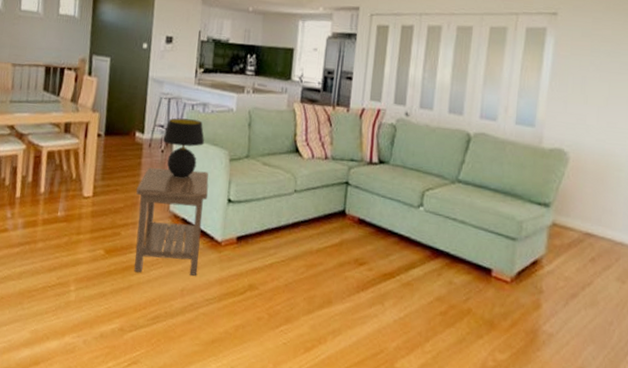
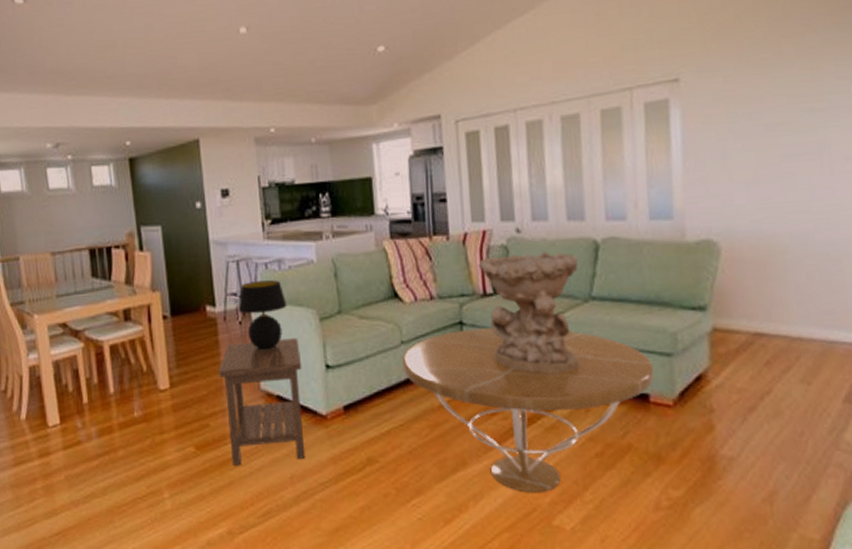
coffee table: none [292,189,500,338] -> present [402,328,655,493]
decorative bowl: none [369,132,452,240] -> present [478,251,580,374]

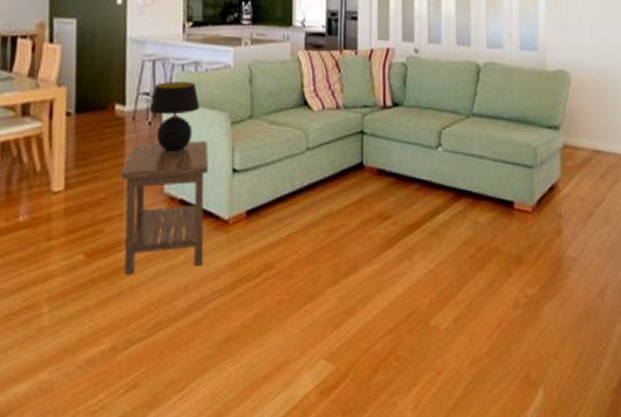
coffee table: present [402,328,655,493] -> none [306,138,519,295]
decorative bowl: present [478,251,580,374] -> none [381,70,463,182]

